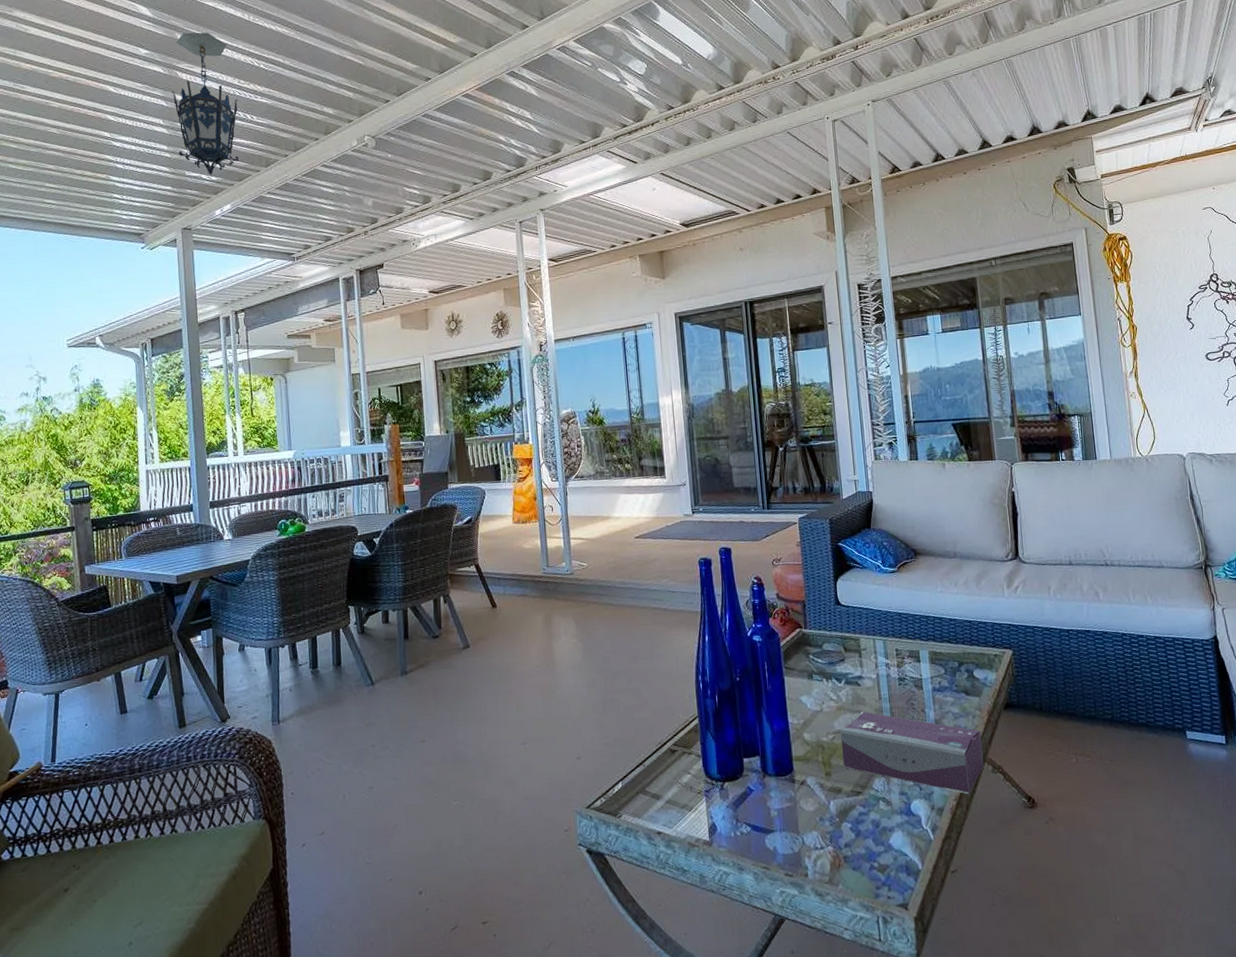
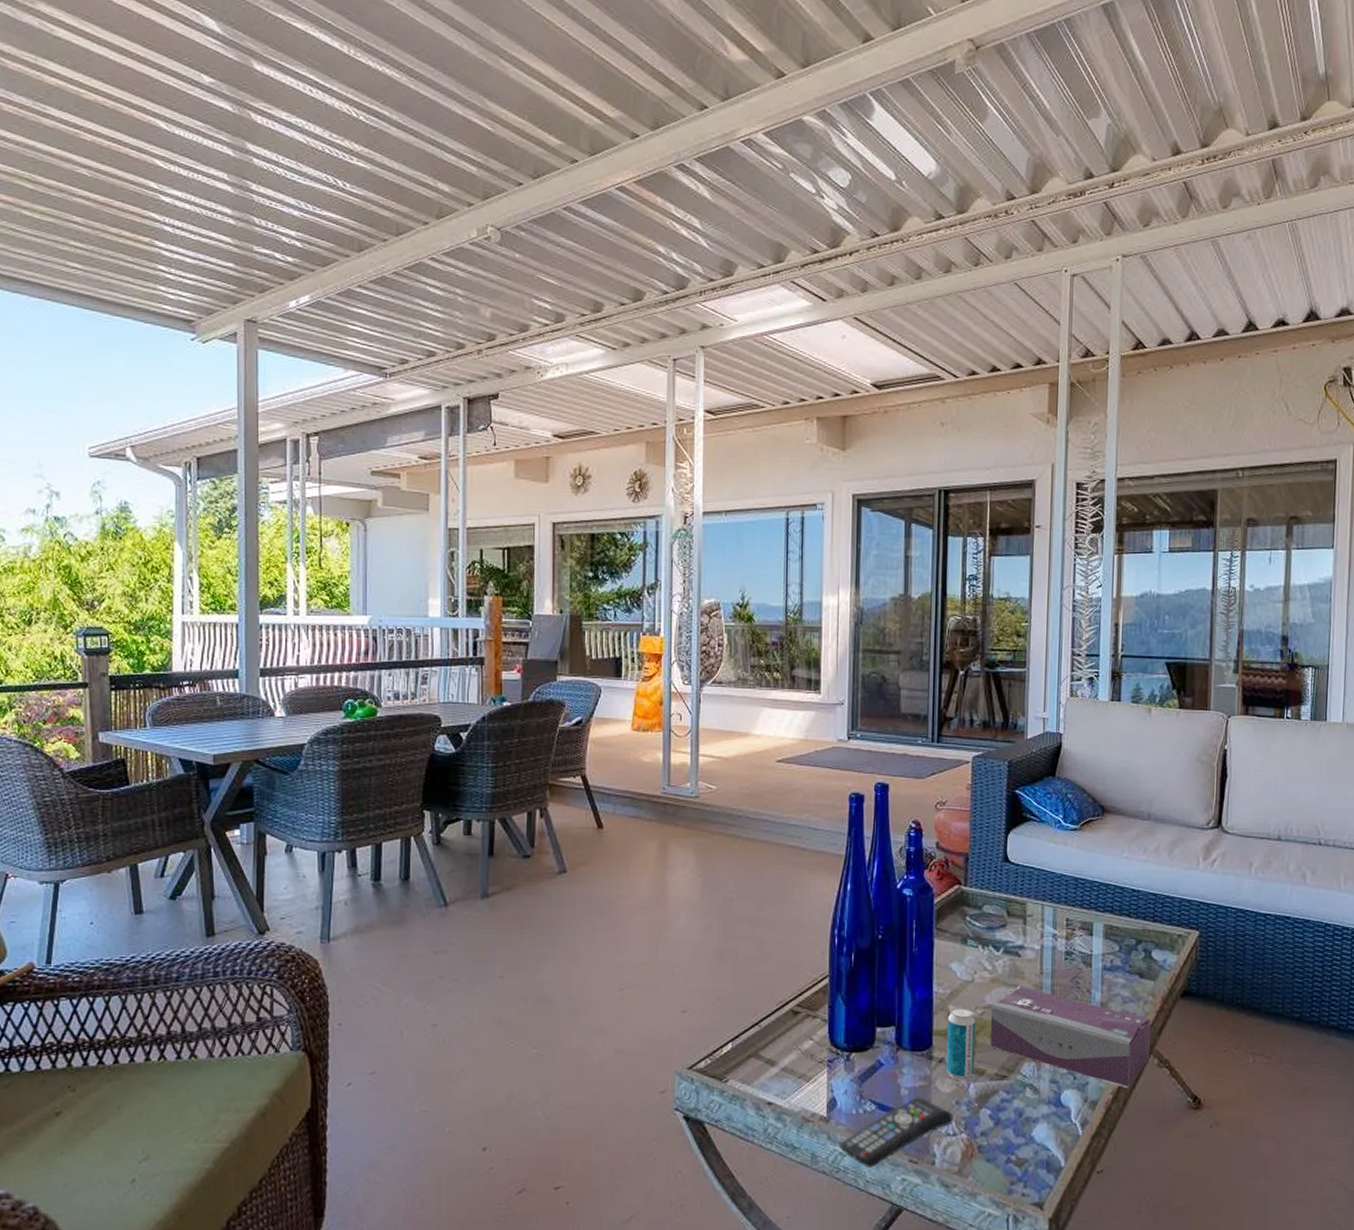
hanging lantern: present [171,32,239,176] -> none [240,60,328,255]
remote control: none [721,817,819,884] -> present [838,1097,953,1169]
beverage can: none [804,735,832,800] -> present [947,1008,975,1081]

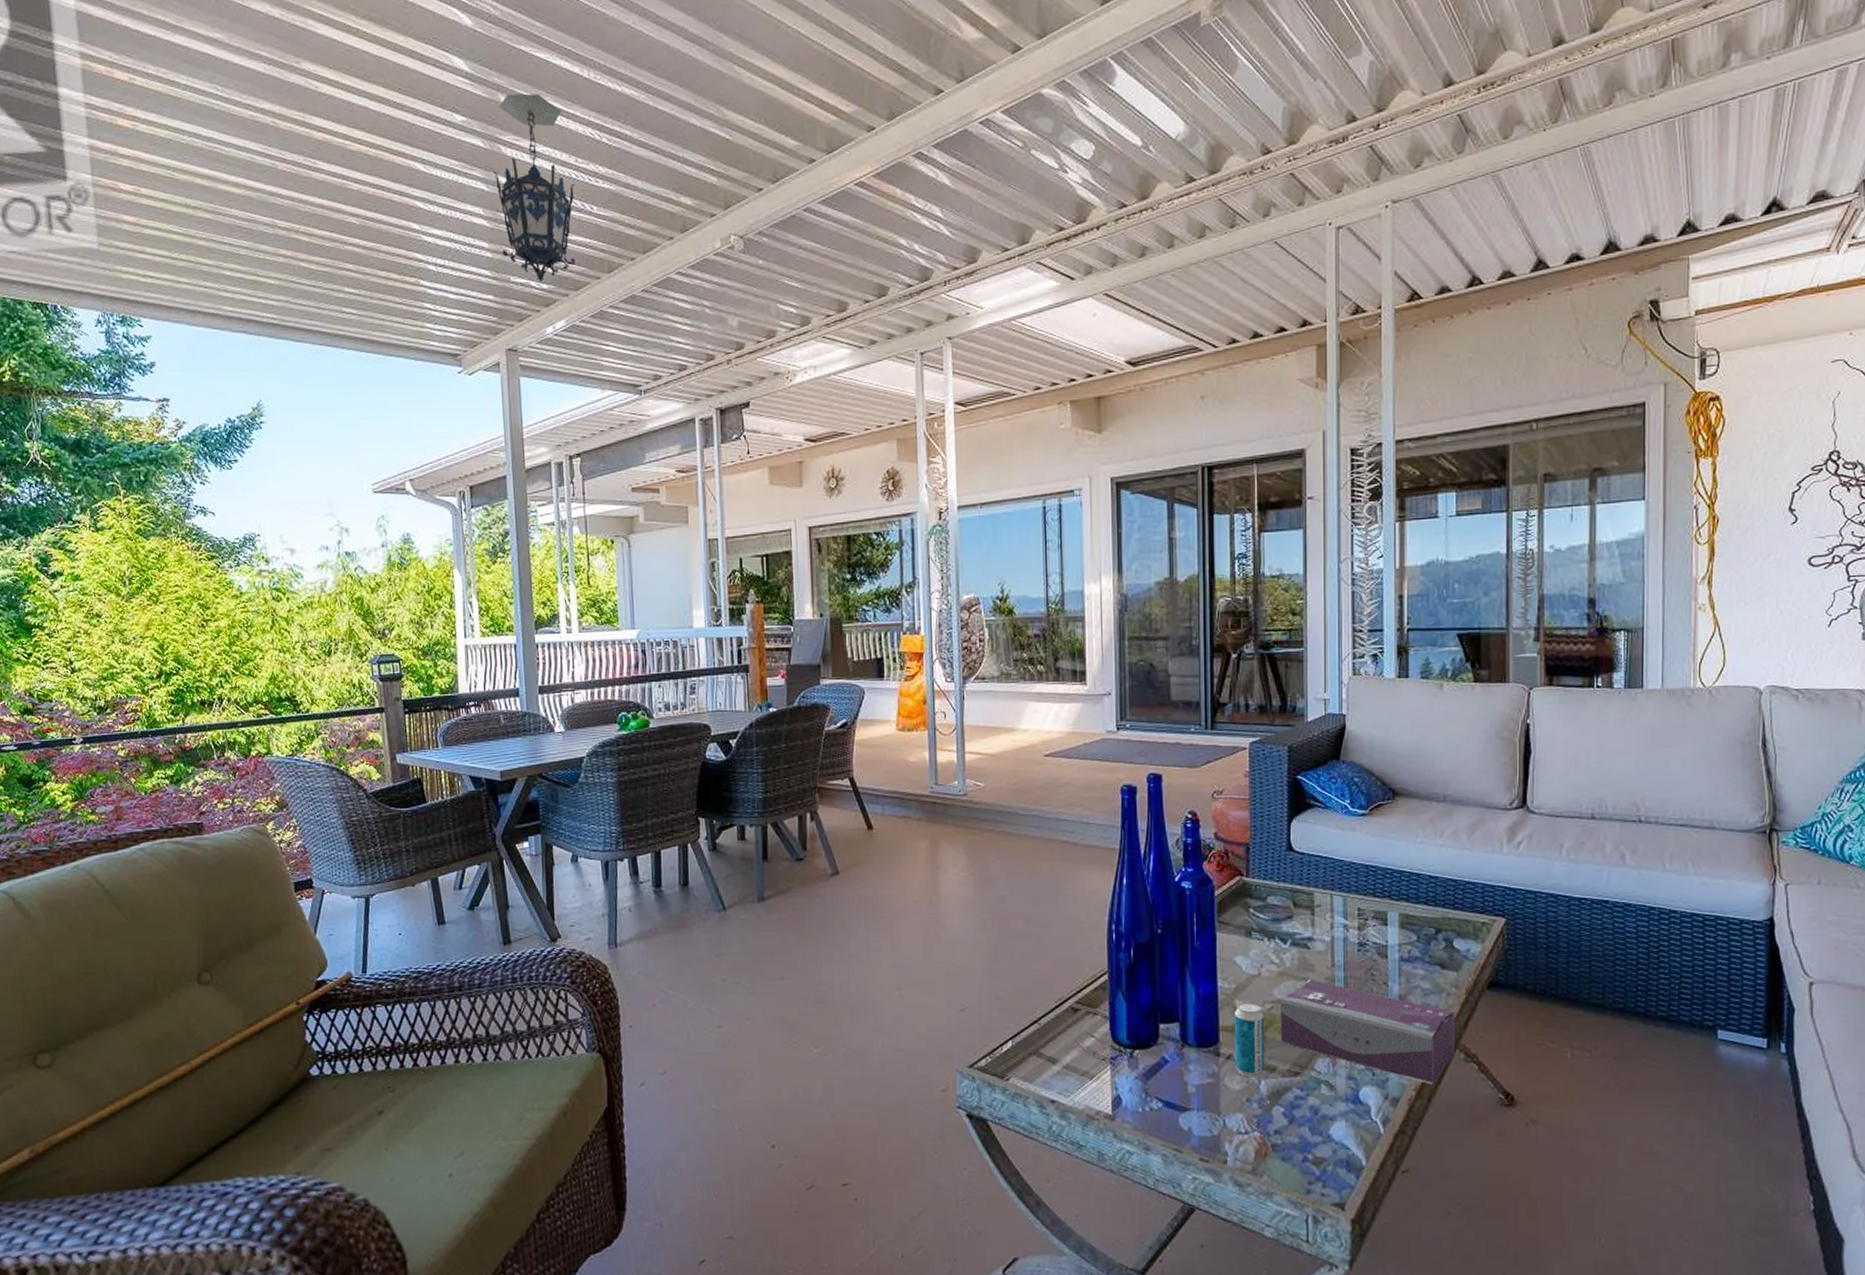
hanging lantern: none [240,60,328,255] -> present [492,93,575,283]
remote control: present [838,1097,953,1169] -> none [1124,1094,1244,1167]

